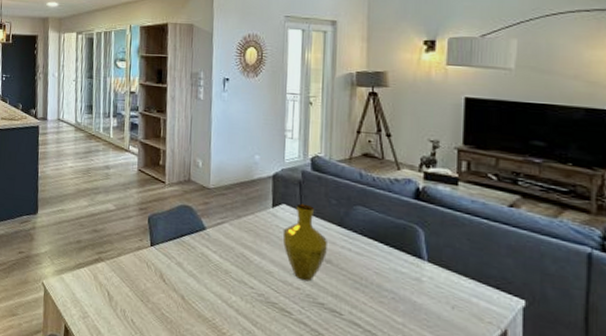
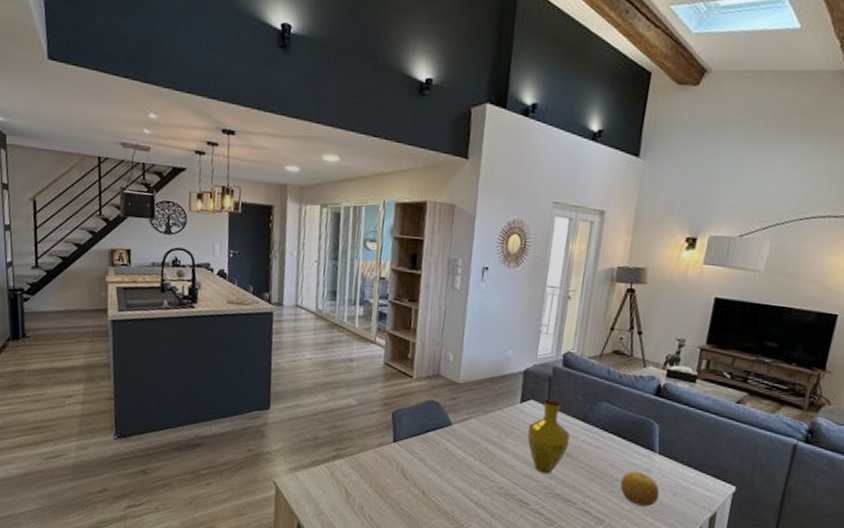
fruit: none [389,280,436,321] -> present [620,471,660,507]

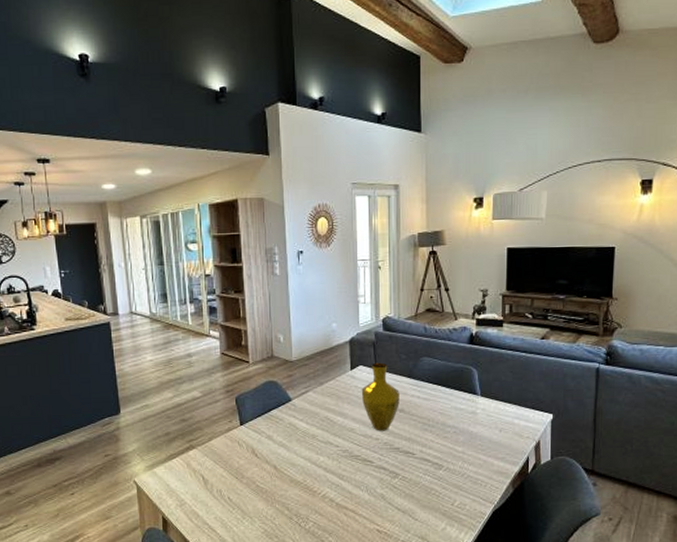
fruit: present [620,471,660,507] -> none [452,415,487,446]

